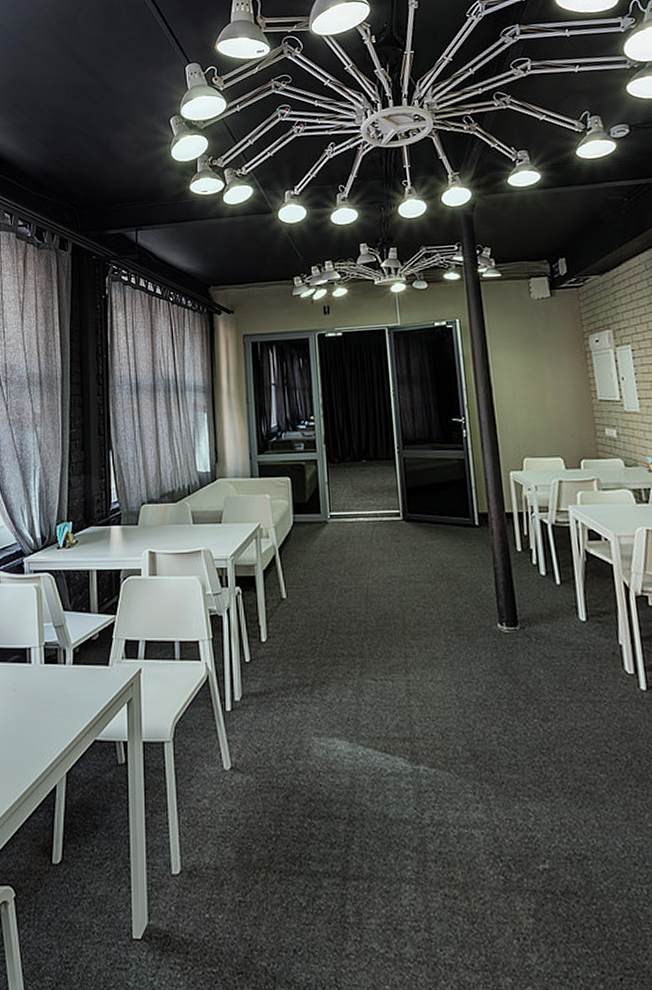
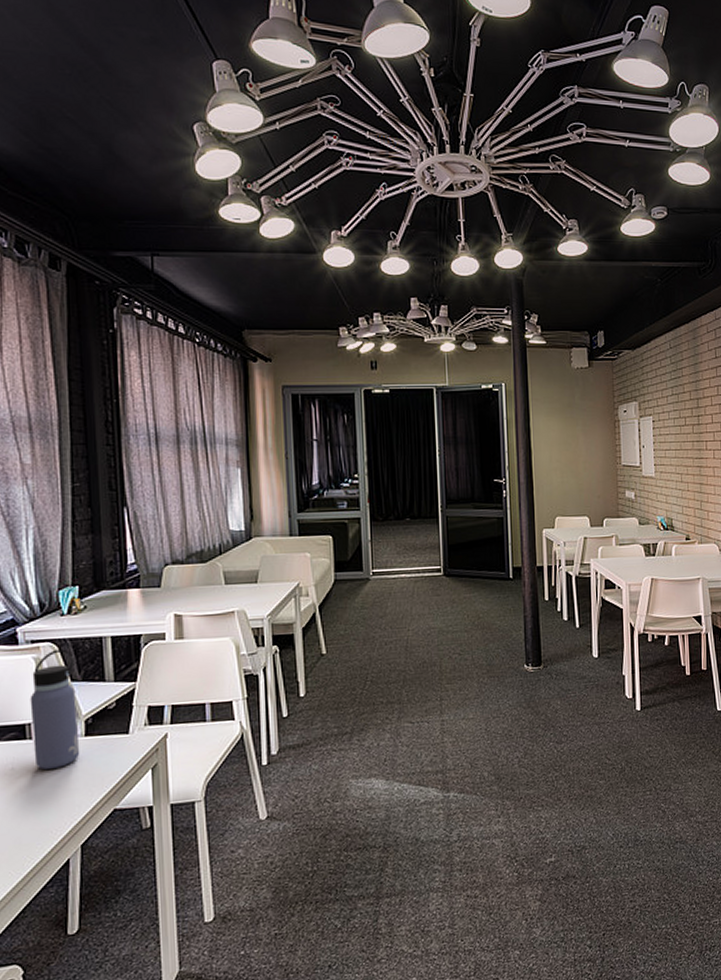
water bottle: none [31,580,69,693] -> present [30,649,80,770]

